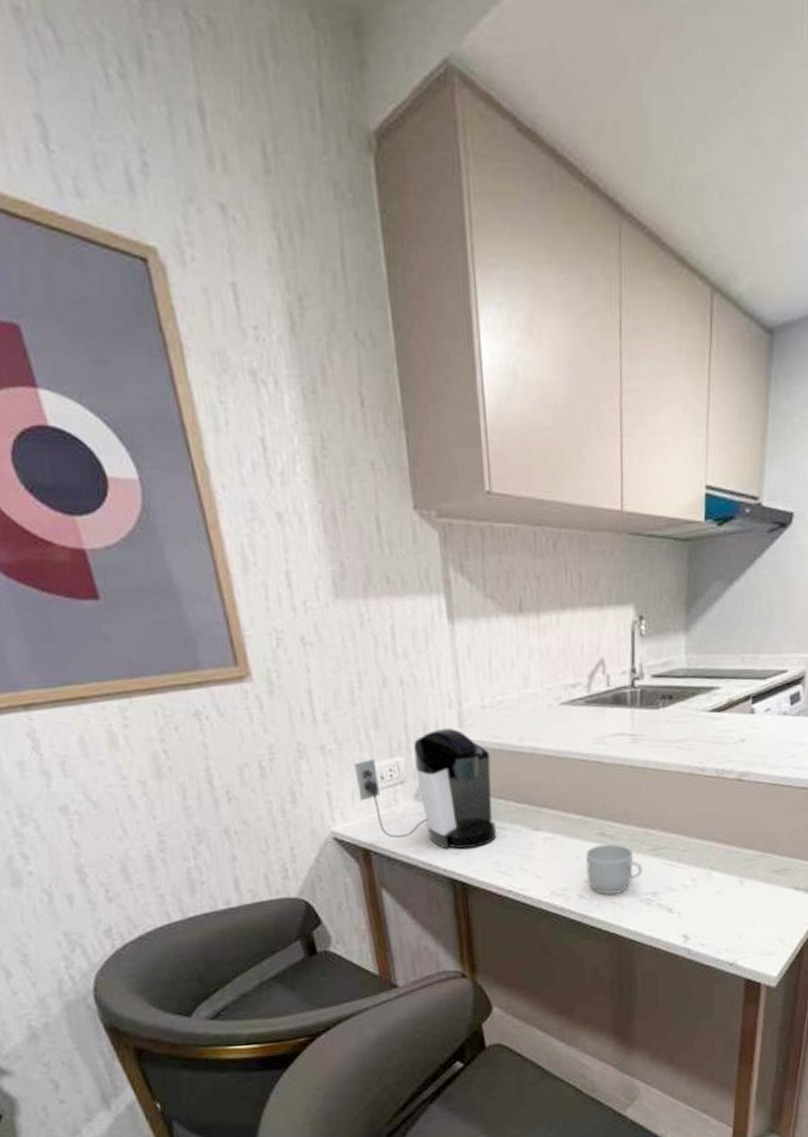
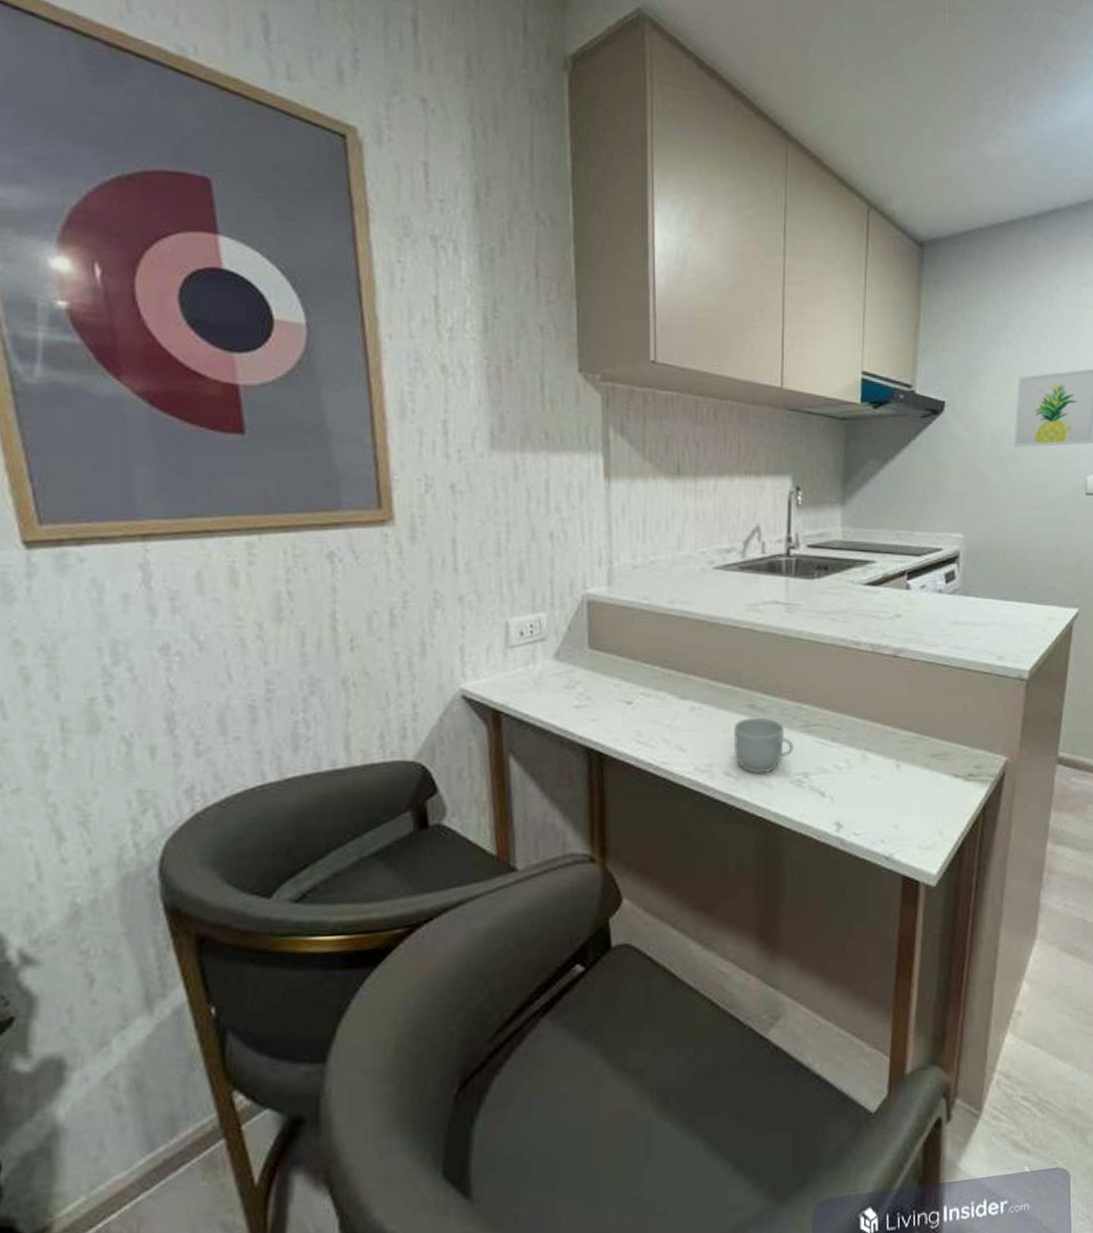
coffee maker: present [354,727,497,849] -> none [493,585,640,715]

